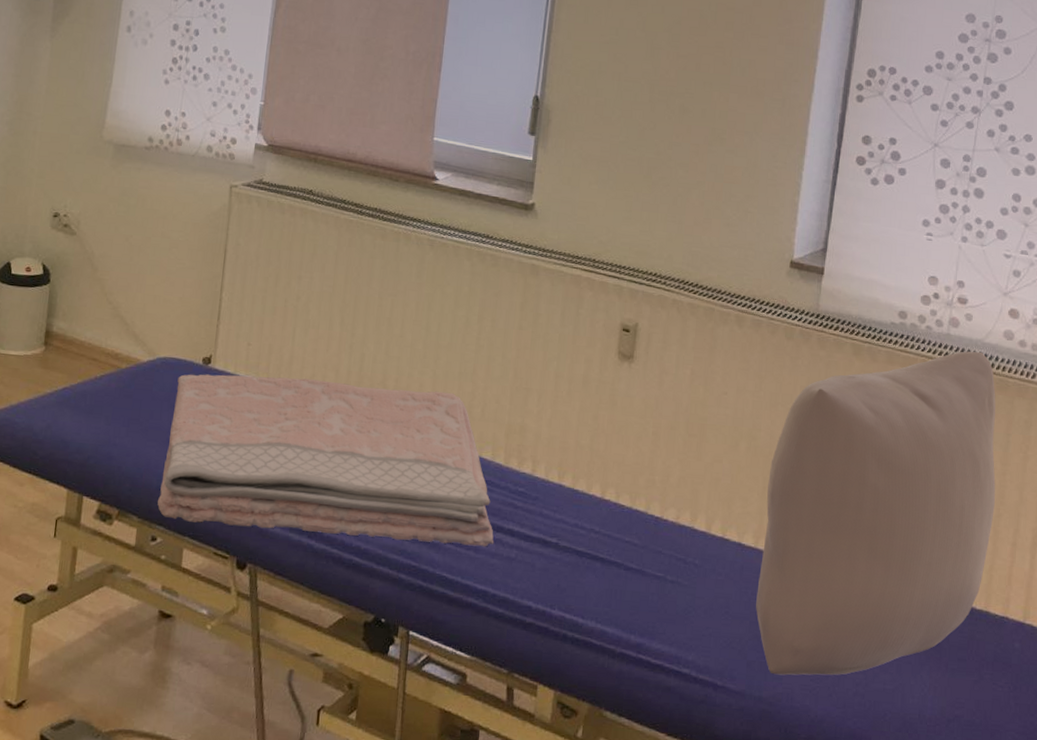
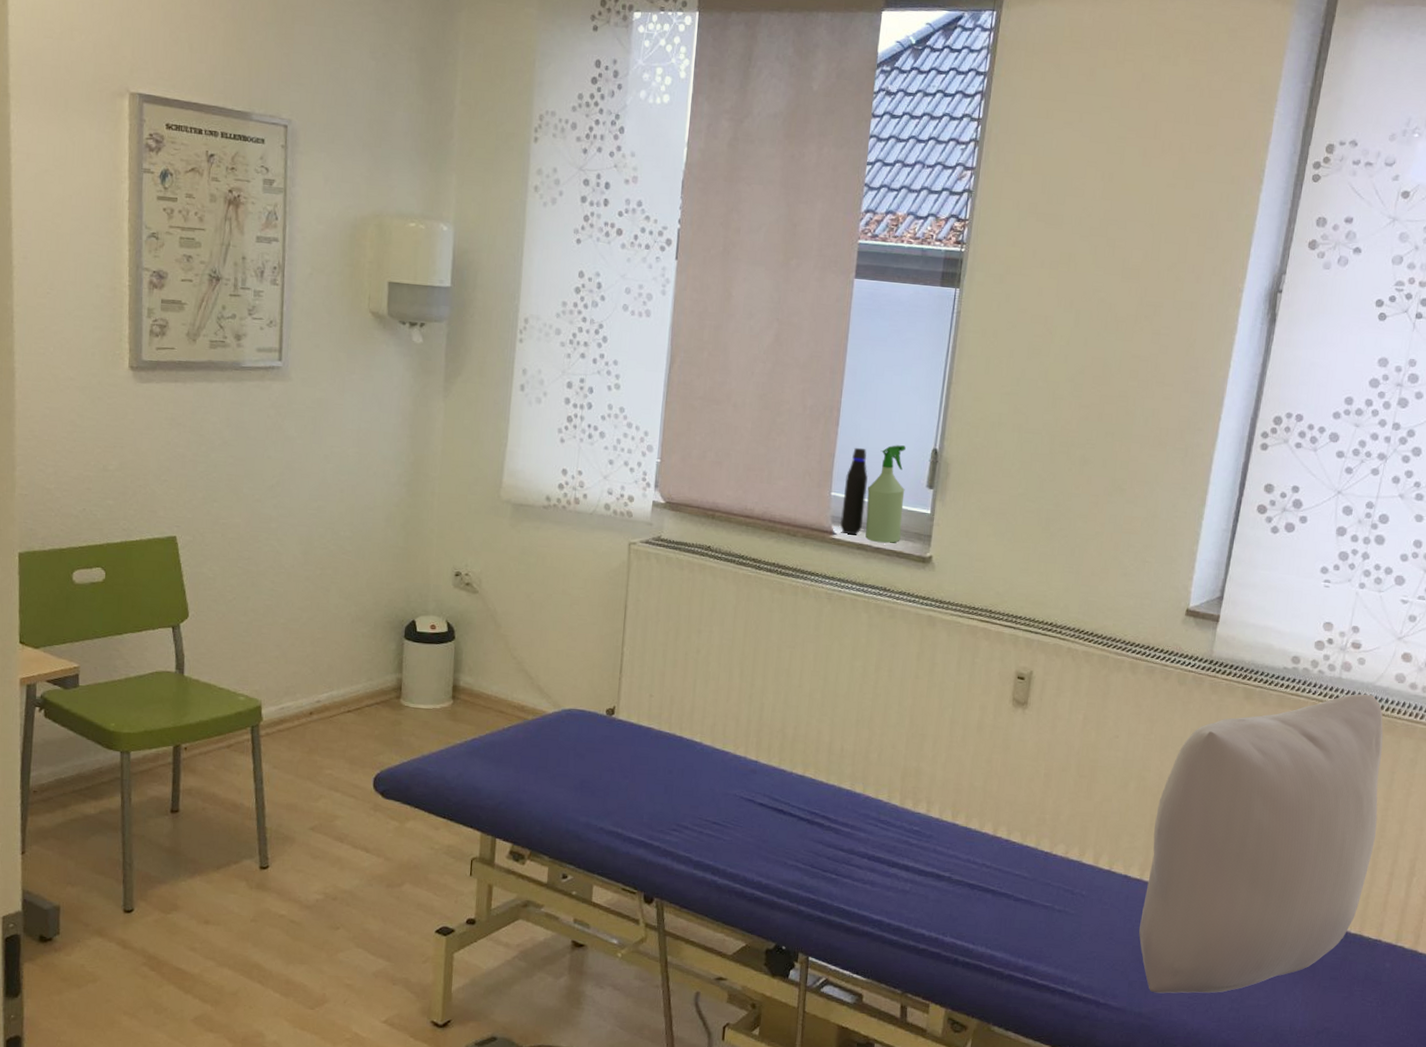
towel: present [157,374,494,547] -> none [567,724,890,881]
water bottle: none [442,93,470,181] -> present [839,447,868,535]
spray bottle: none [467,91,507,190] -> present [865,445,906,544]

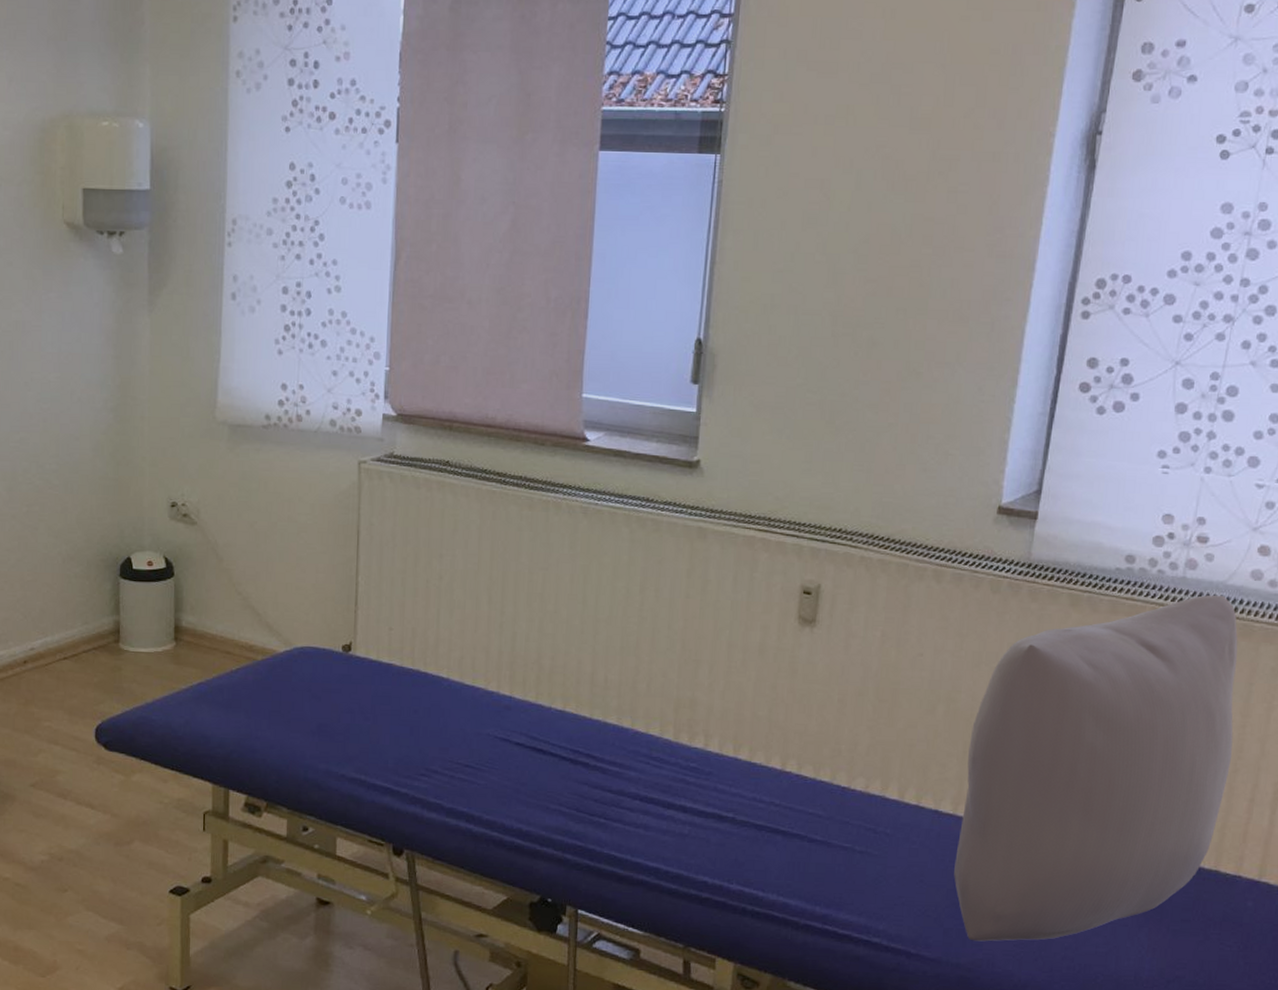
water bottle: present [839,447,868,535] -> none [593,341,623,441]
spray bottle: present [865,445,906,544] -> none [622,336,666,449]

